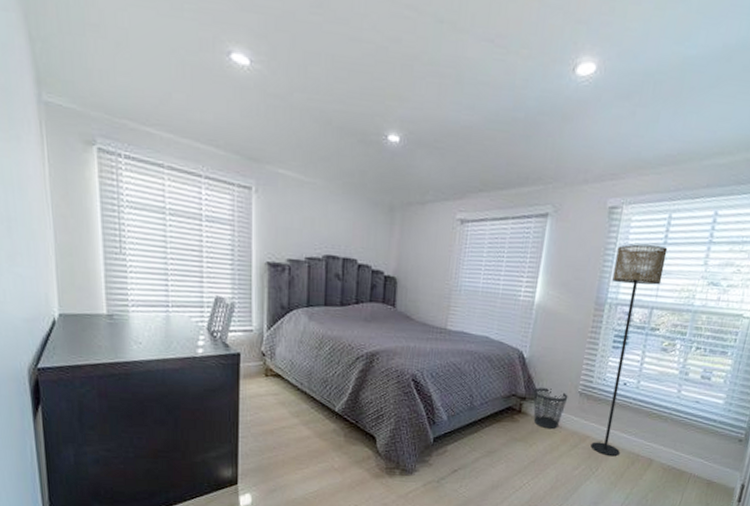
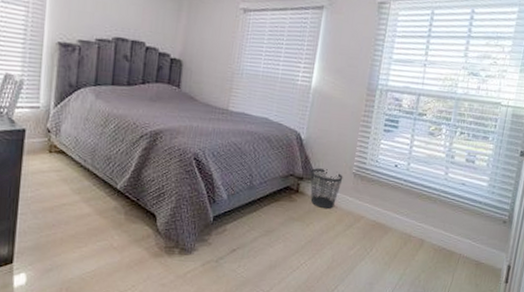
floor lamp: present [590,244,668,457] -> none [365,36,432,237]

